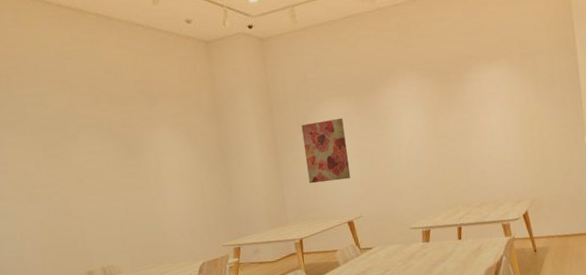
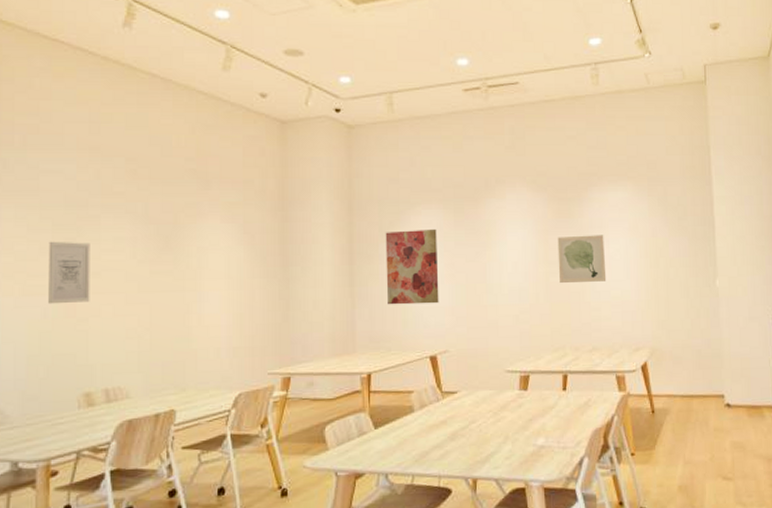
wall art: none [42,157,80,208] -> present [48,241,90,305]
wall art: none [444,108,489,152] -> present [557,235,607,283]

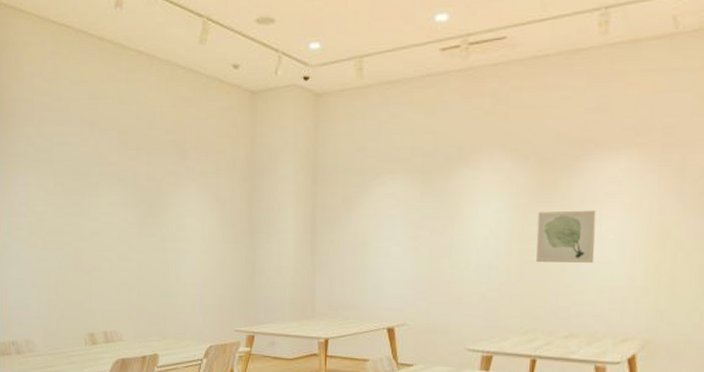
wall art: present [48,241,90,305] -> none [61,204,92,258]
wall art: present [385,228,439,305] -> none [347,200,402,276]

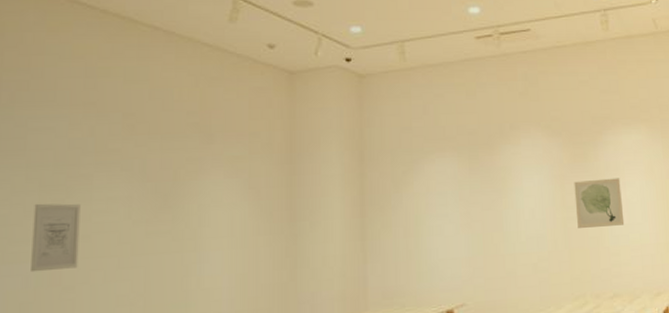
wall art: none [61,204,92,258] -> present [31,203,81,273]

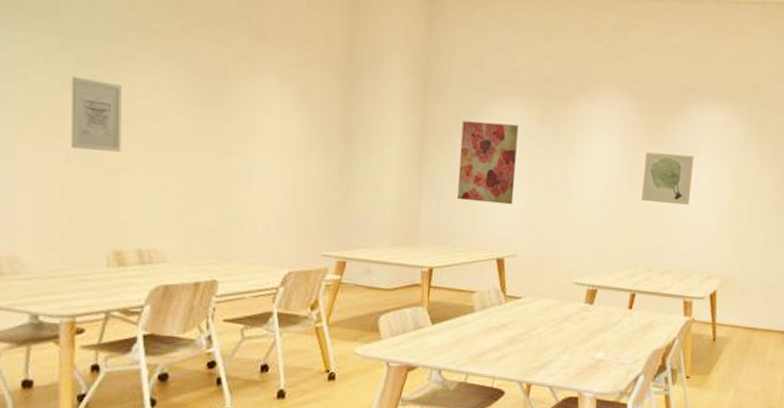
wall art: none [398,177,455,259] -> present [457,120,519,205]

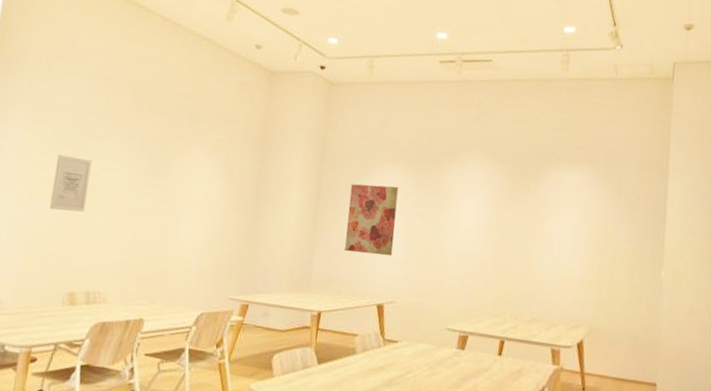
wall art: present [641,152,695,205] -> none [508,209,556,257]

